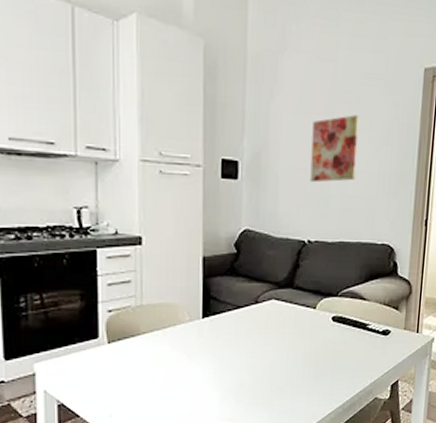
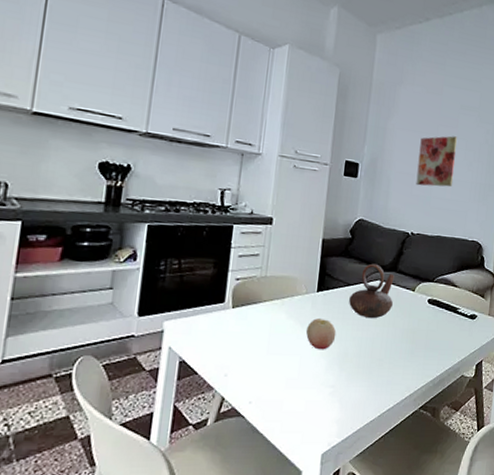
fruit: none [195,348,229,382] -> present [306,318,336,350]
teapot: none [240,280,291,344] -> present [349,263,394,319]

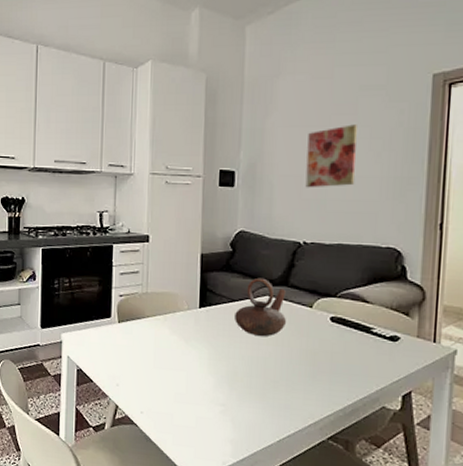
fruit: present [306,318,336,350] -> none [191,335,223,367]

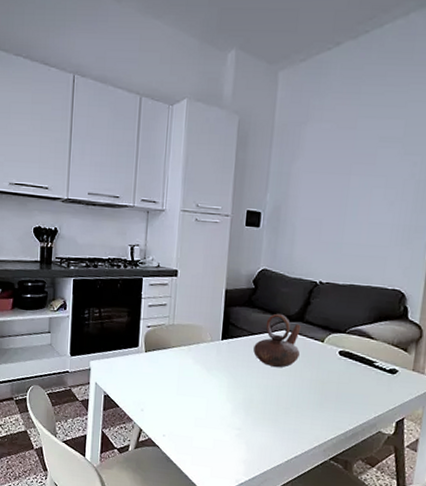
wall art: present [305,124,357,188] -> none [324,174,375,232]

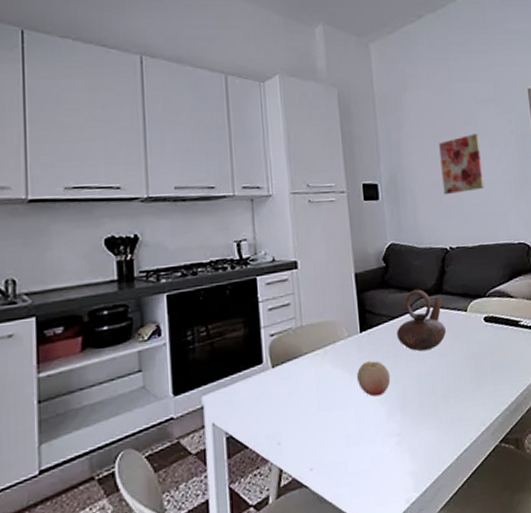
fruit: none [212,365,242,395] -> present [357,361,391,397]
wall art: none [324,174,375,232] -> present [439,134,485,195]

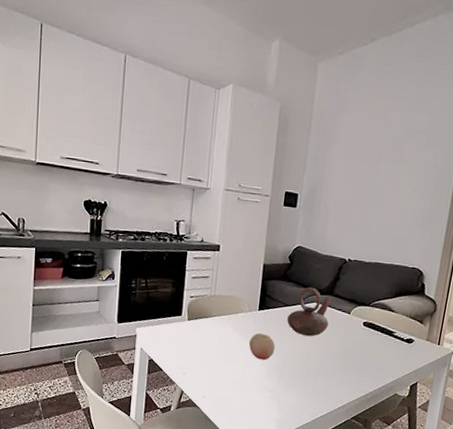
wall art: present [439,134,485,195] -> none [355,162,401,215]

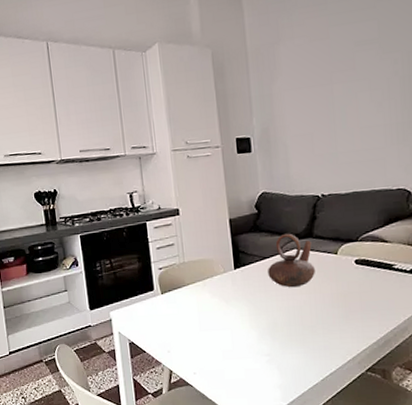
fruit: present [249,333,276,360] -> none [232,293,262,323]

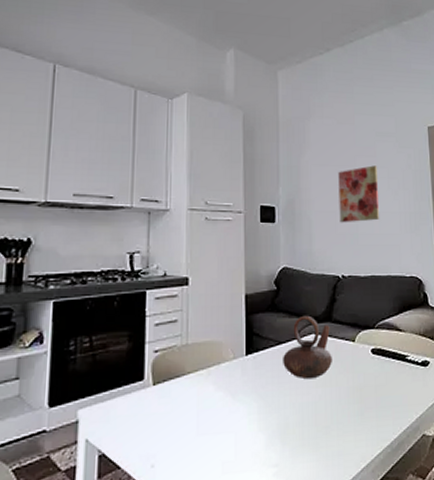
wall art: none [313,79,362,144] -> present [338,165,380,223]

